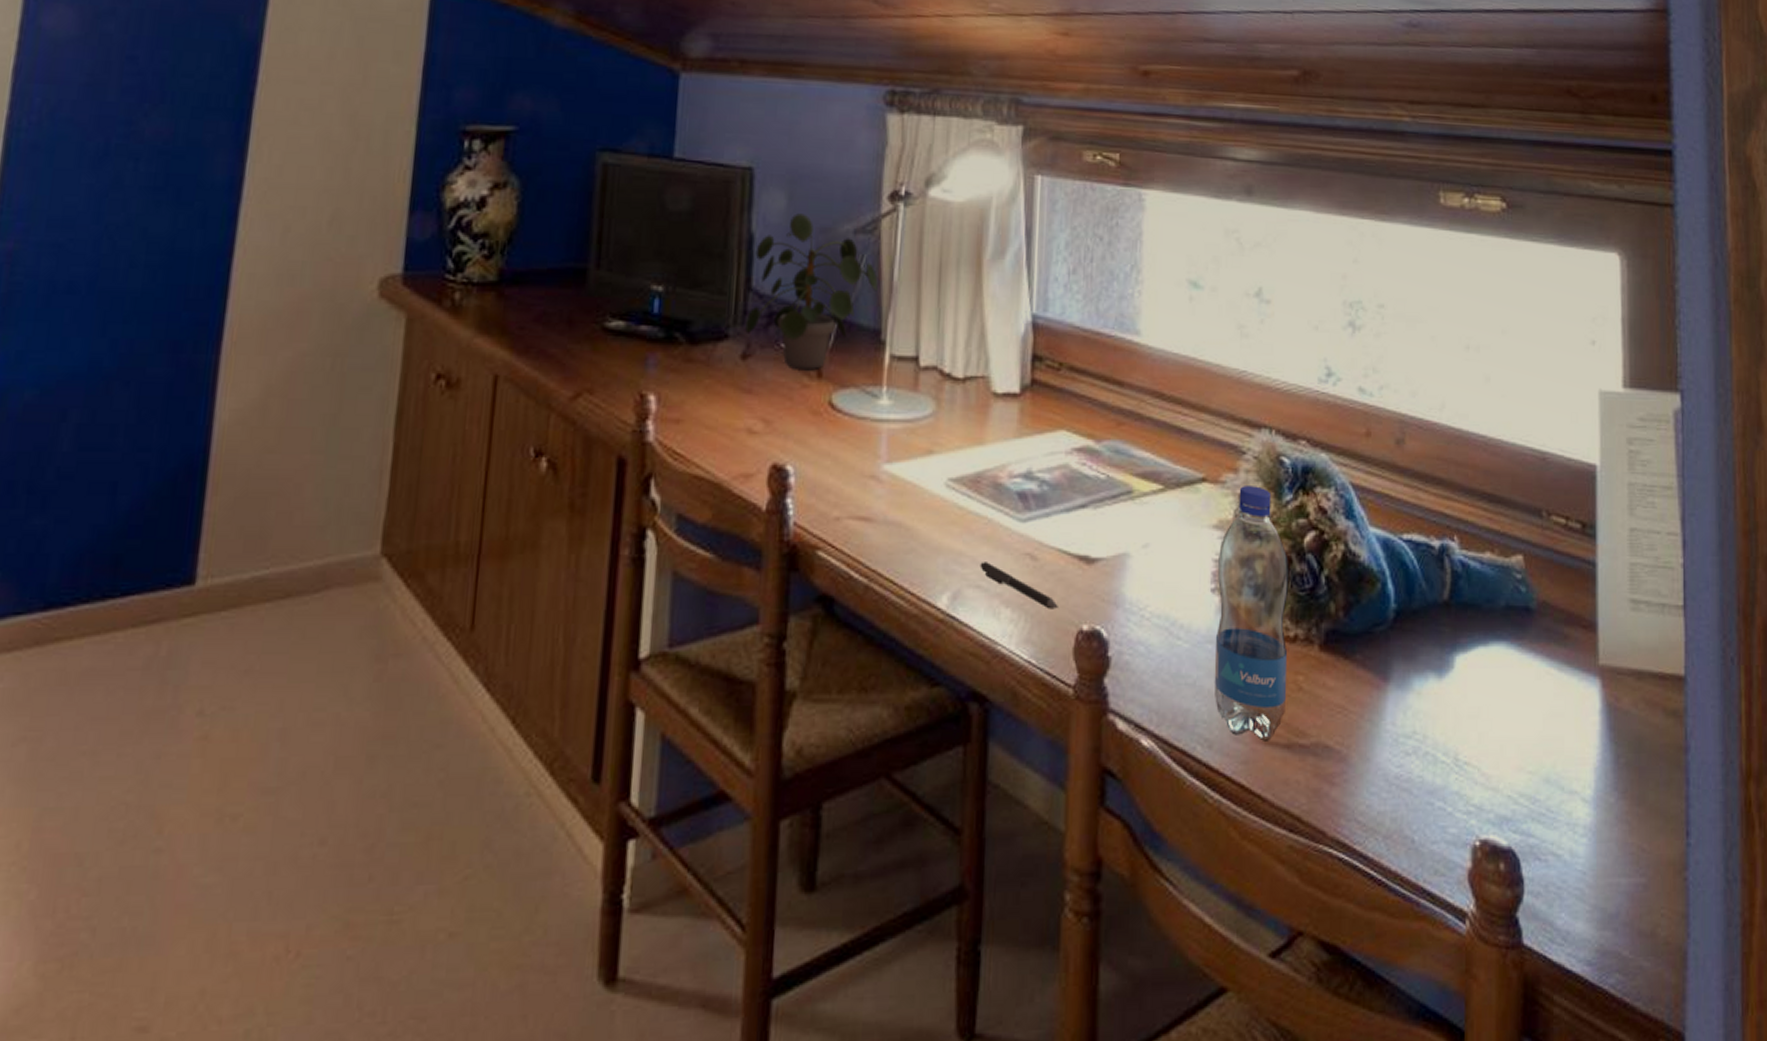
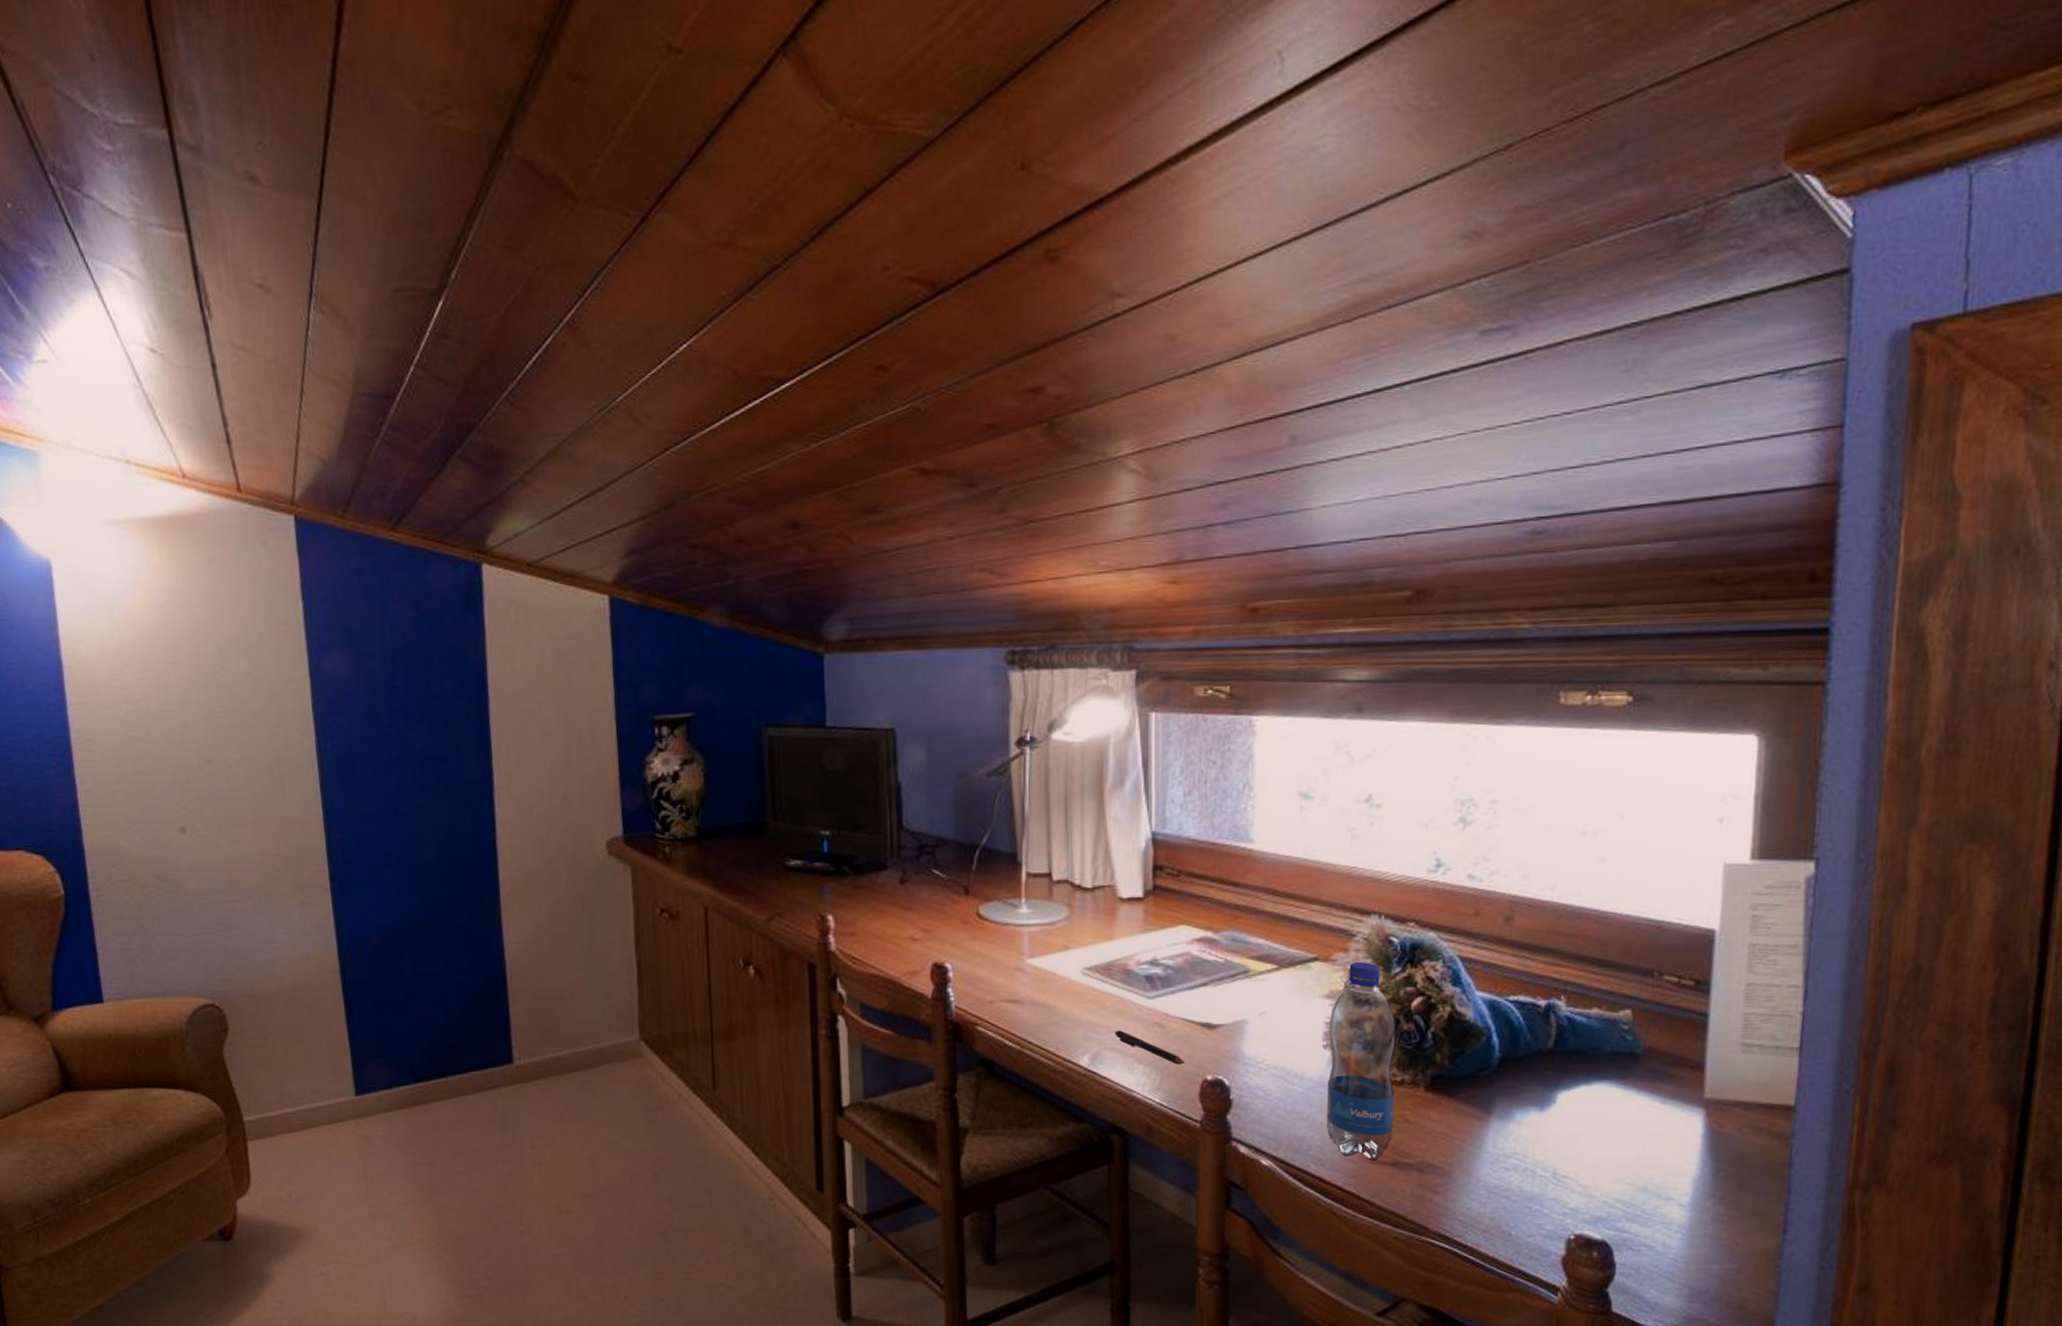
potted plant: present [745,213,878,369] -> none [901,763,1011,889]

